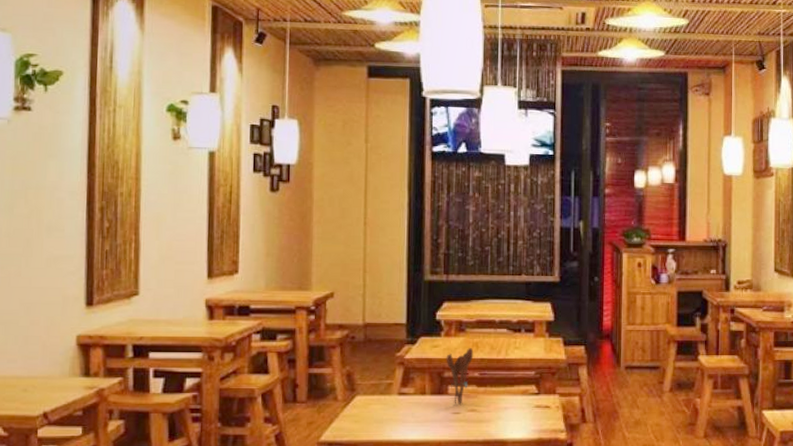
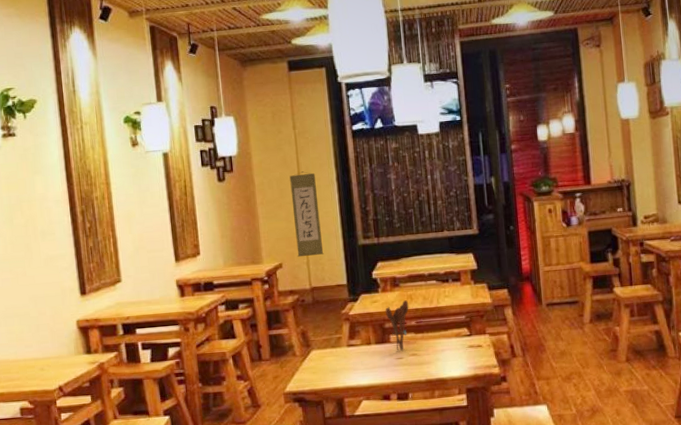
wall scroll: none [353,191,384,287] -> present [289,171,324,257]

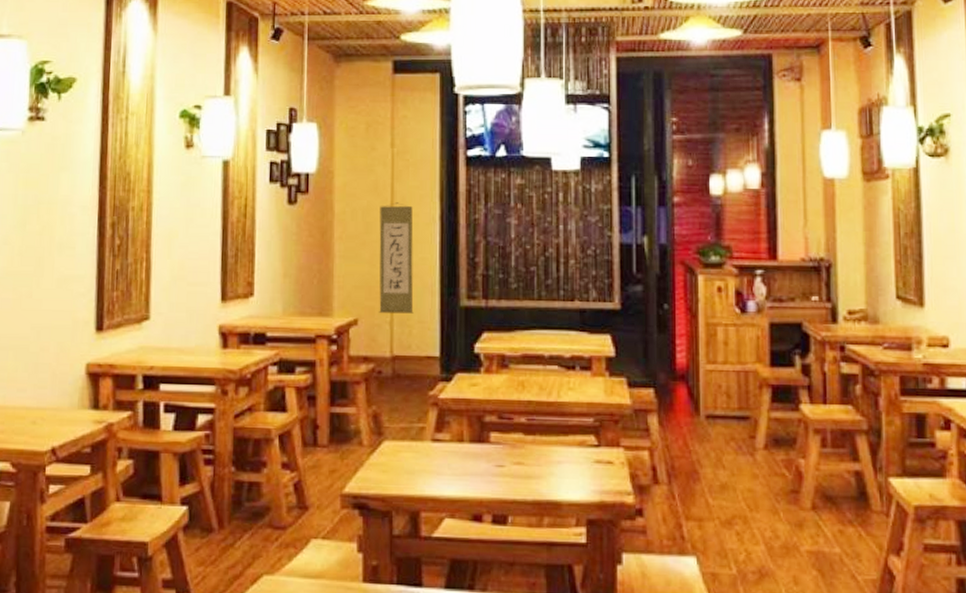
utensil holder: present [385,300,409,351] -> none [487,388,519,456]

